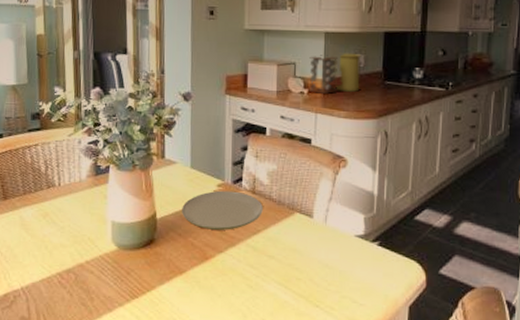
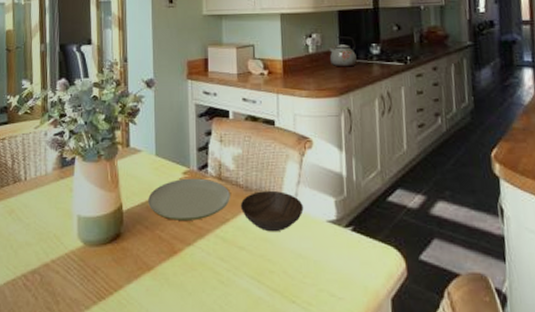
bowl: none [272,206,333,244] -> present [240,191,304,232]
spice rack: present [308,55,338,94] -> none [267,36,296,74]
canister: present [335,52,361,92] -> none [295,32,319,71]
kettle: none [371,57,400,90] -> present [329,35,357,67]

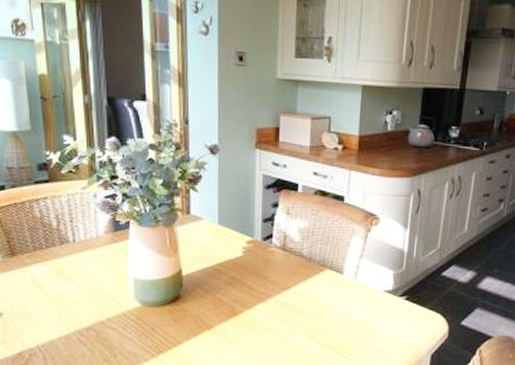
plate: present [148,178,230,221] -> none [209,247,293,287]
bowl: present [240,191,304,232] -> none [302,262,363,299]

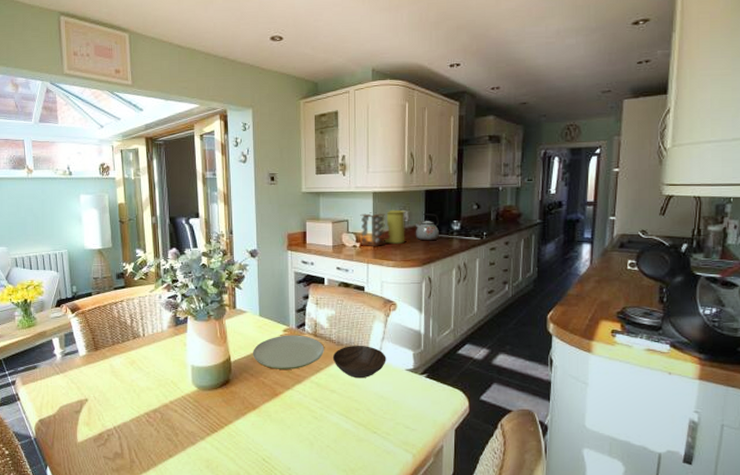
plate: none [209,247,293,287] -> present [253,335,324,369]
bowl: none [302,262,363,299] -> present [332,346,386,379]
spice rack: none [343,109,374,151] -> present [360,212,385,246]
canister: none [371,108,398,149] -> present [384,209,405,244]

